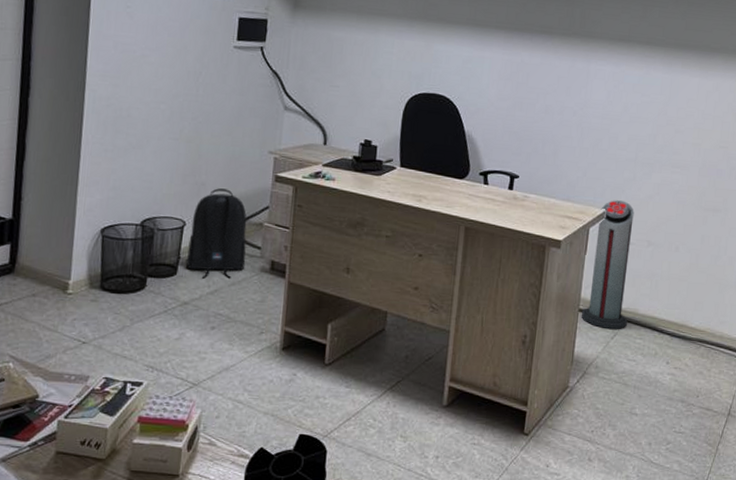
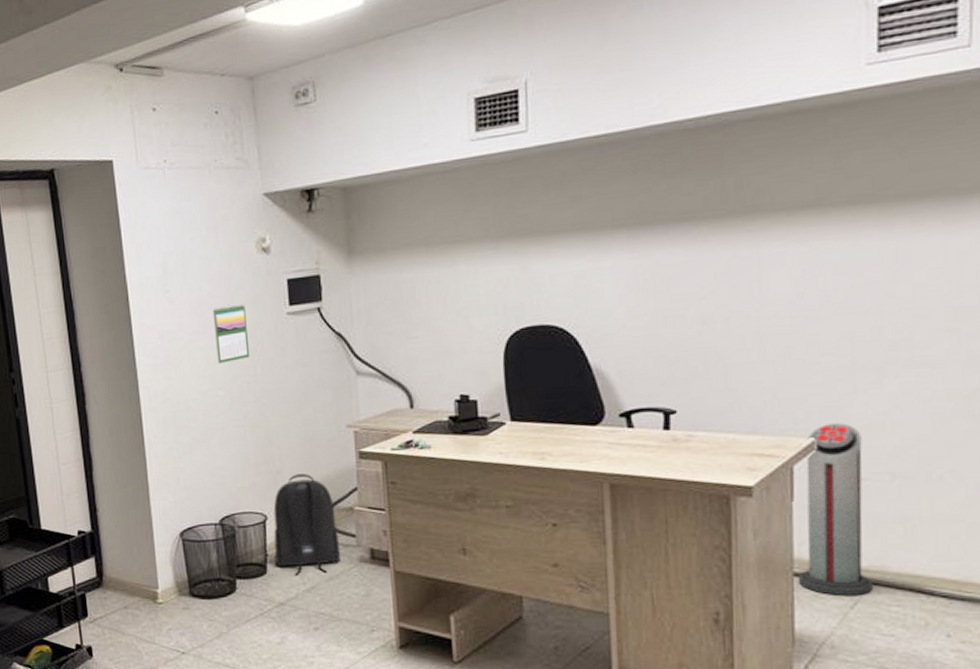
calendar: none [164,29,198,81] -> present [212,303,250,364]

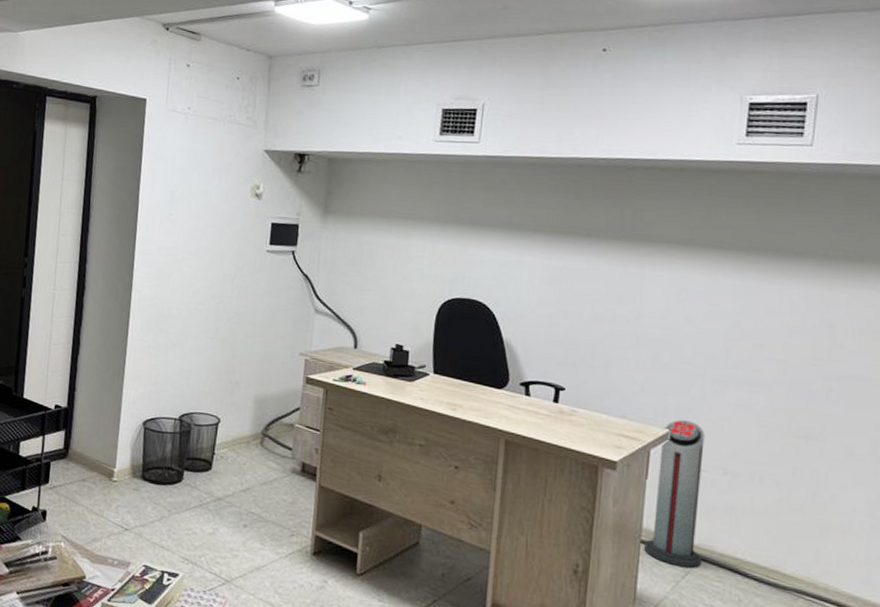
calendar: present [212,303,250,364] -> none [202,235,234,283]
backpack: present [273,474,341,575] -> none [220,387,279,477]

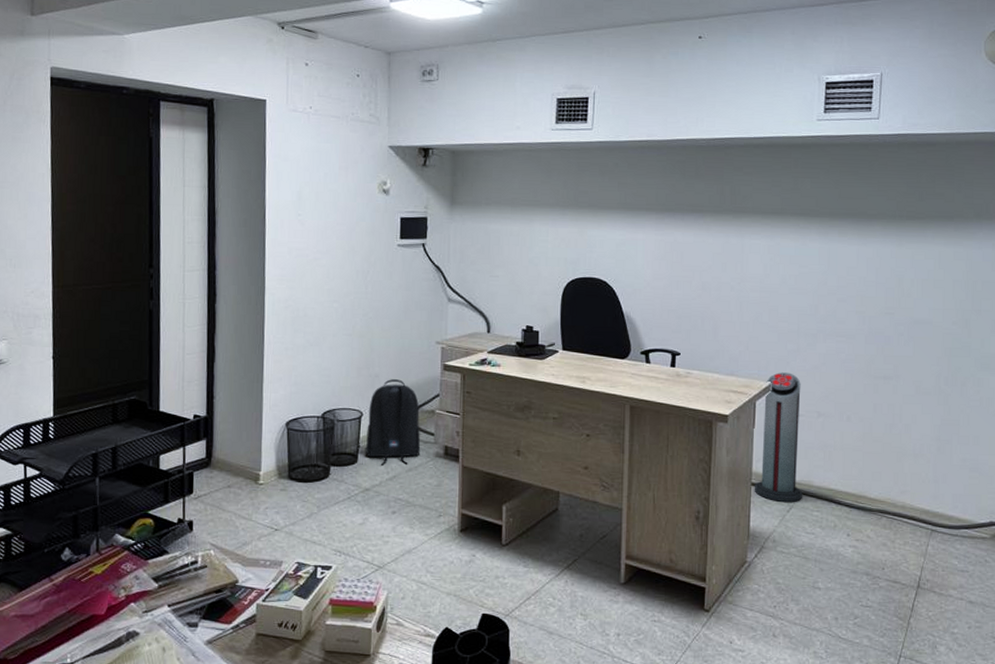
backpack: none [220,387,279,477] -> present [365,379,421,465]

